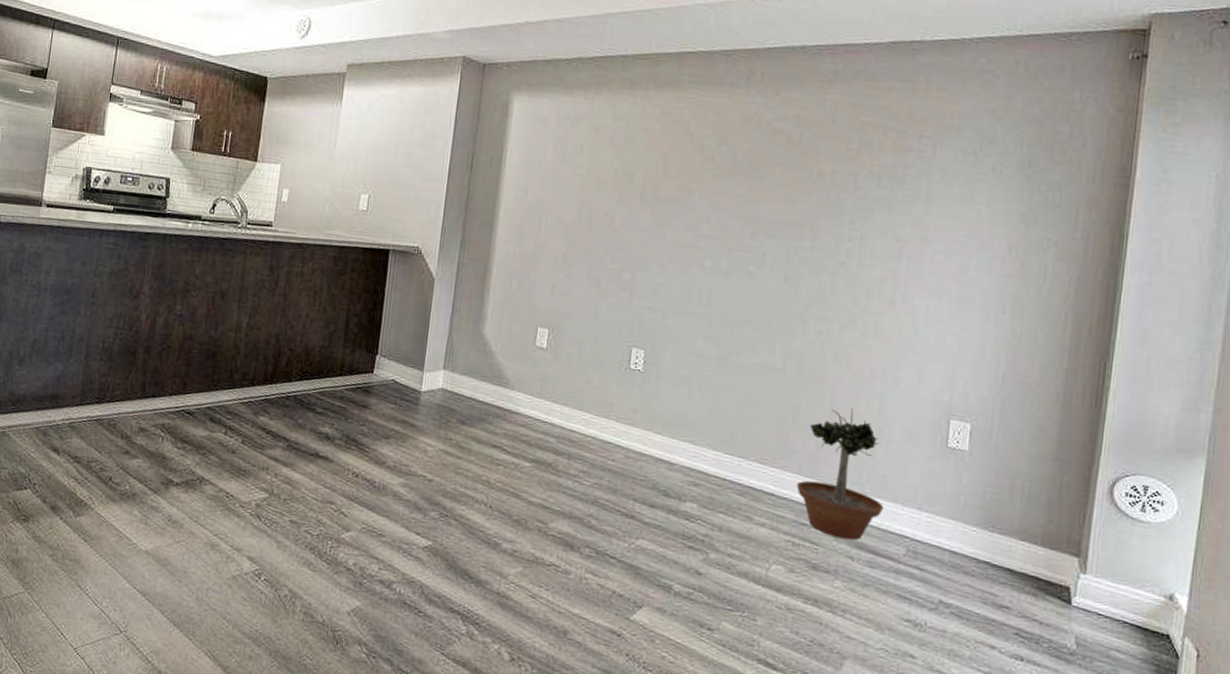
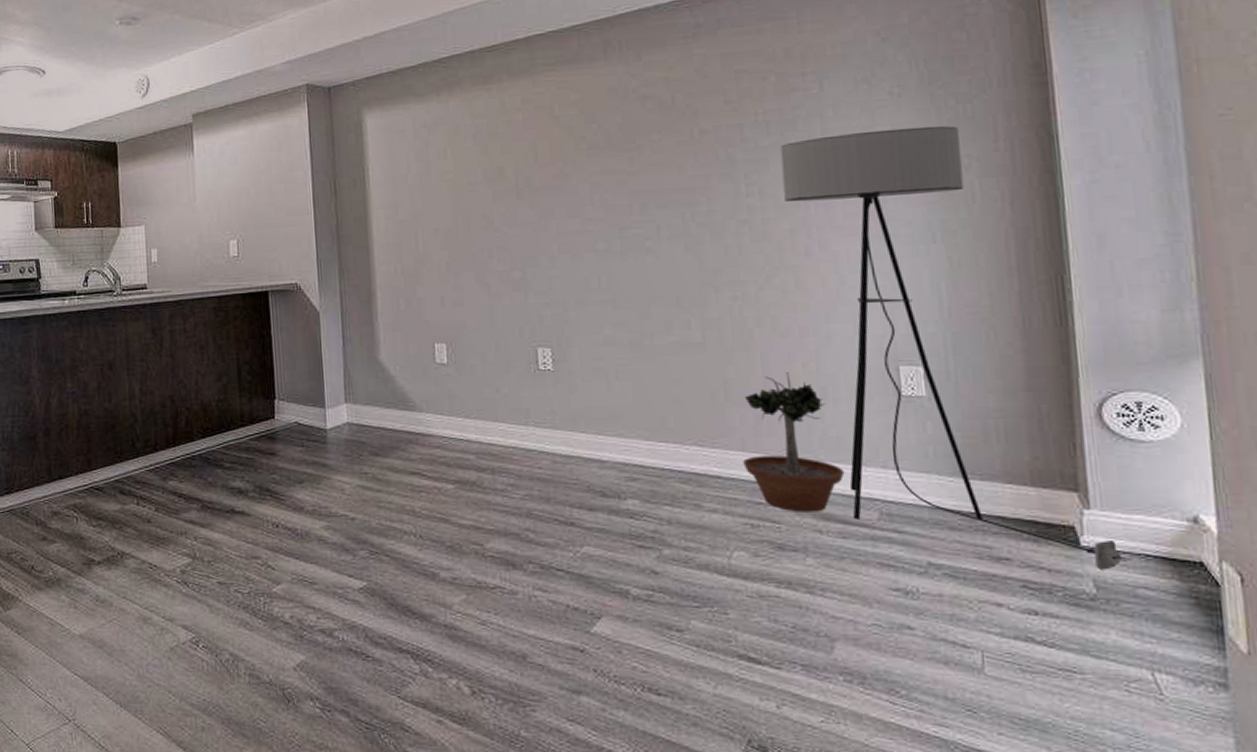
floor lamp: none [881,197,1111,630] -> present [780,126,1132,570]

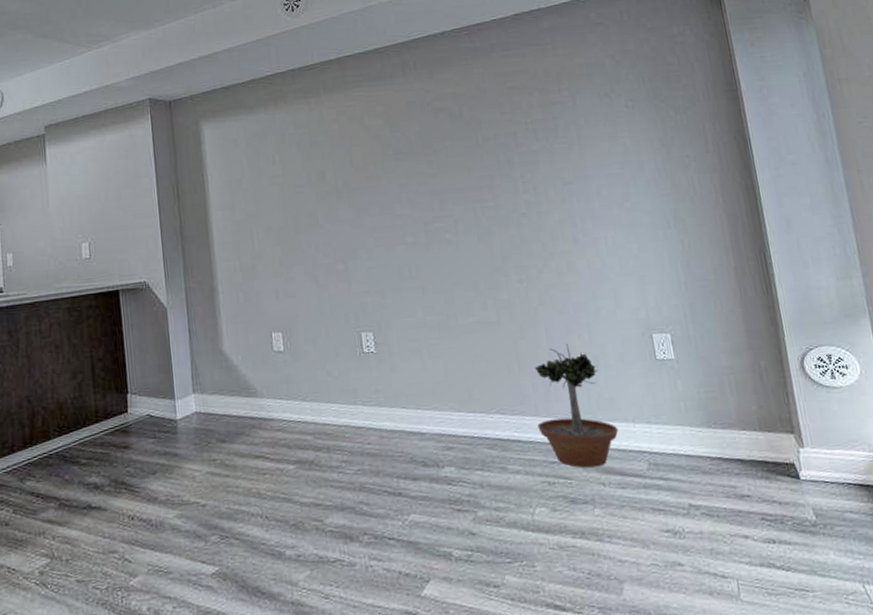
floor lamp: present [780,126,1132,570] -> none [546,132,839,500]

